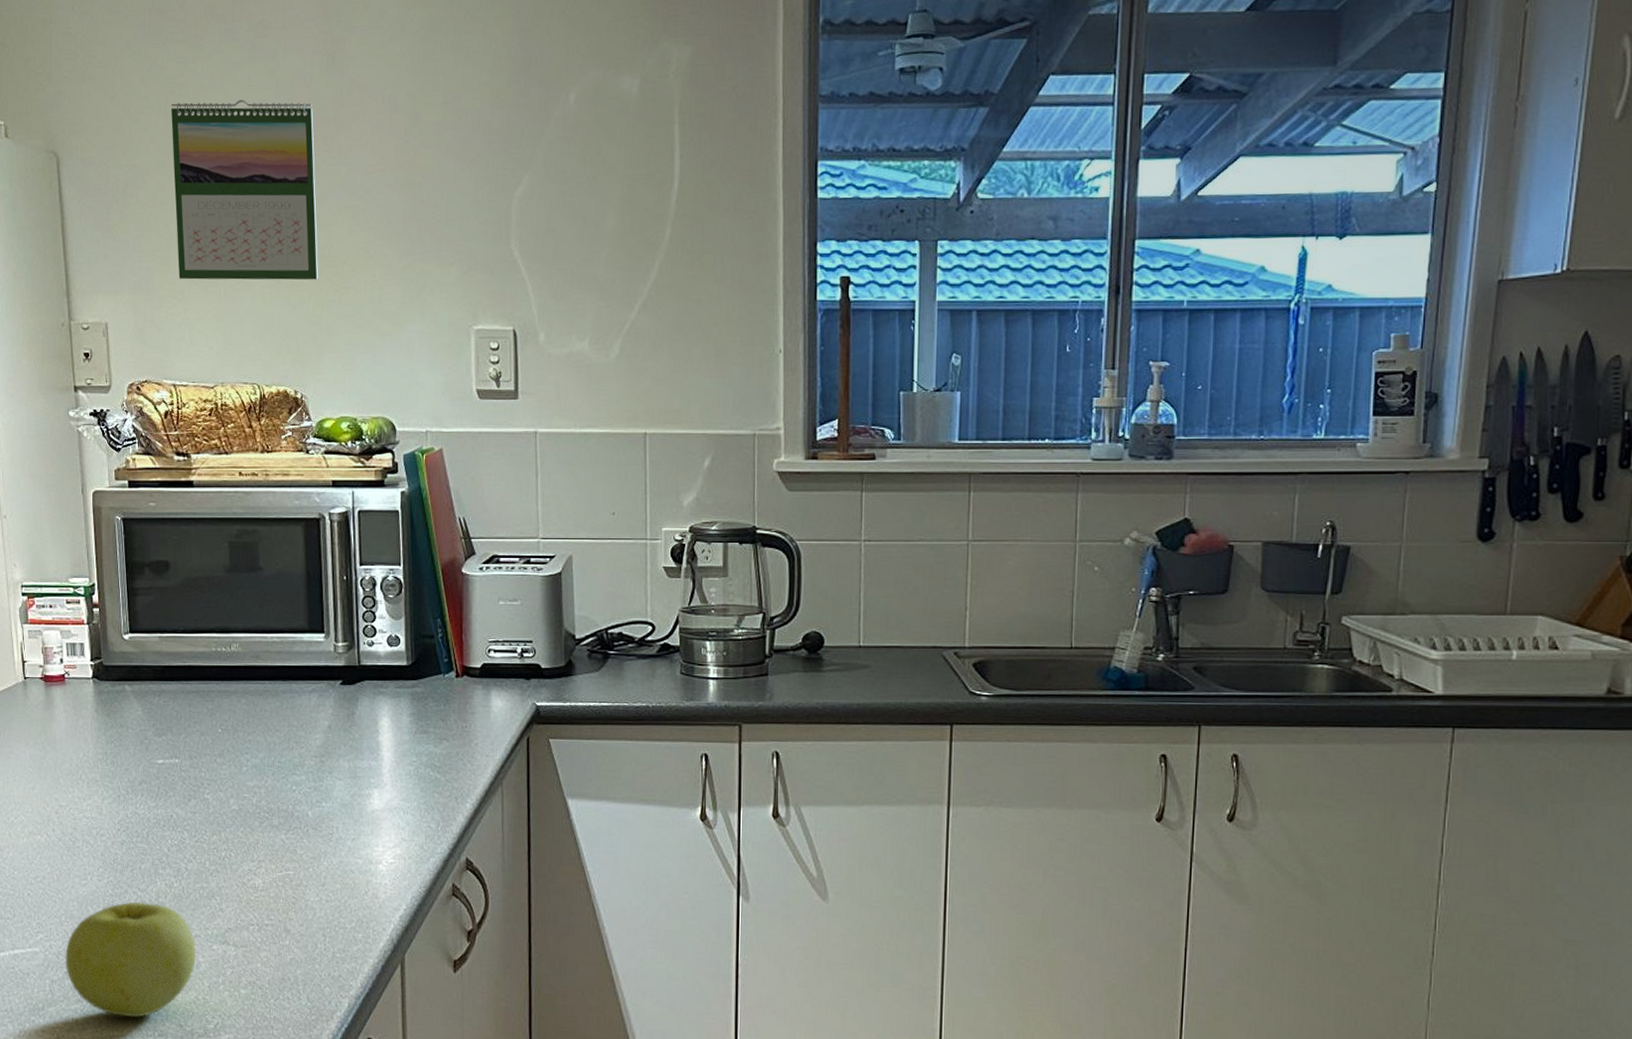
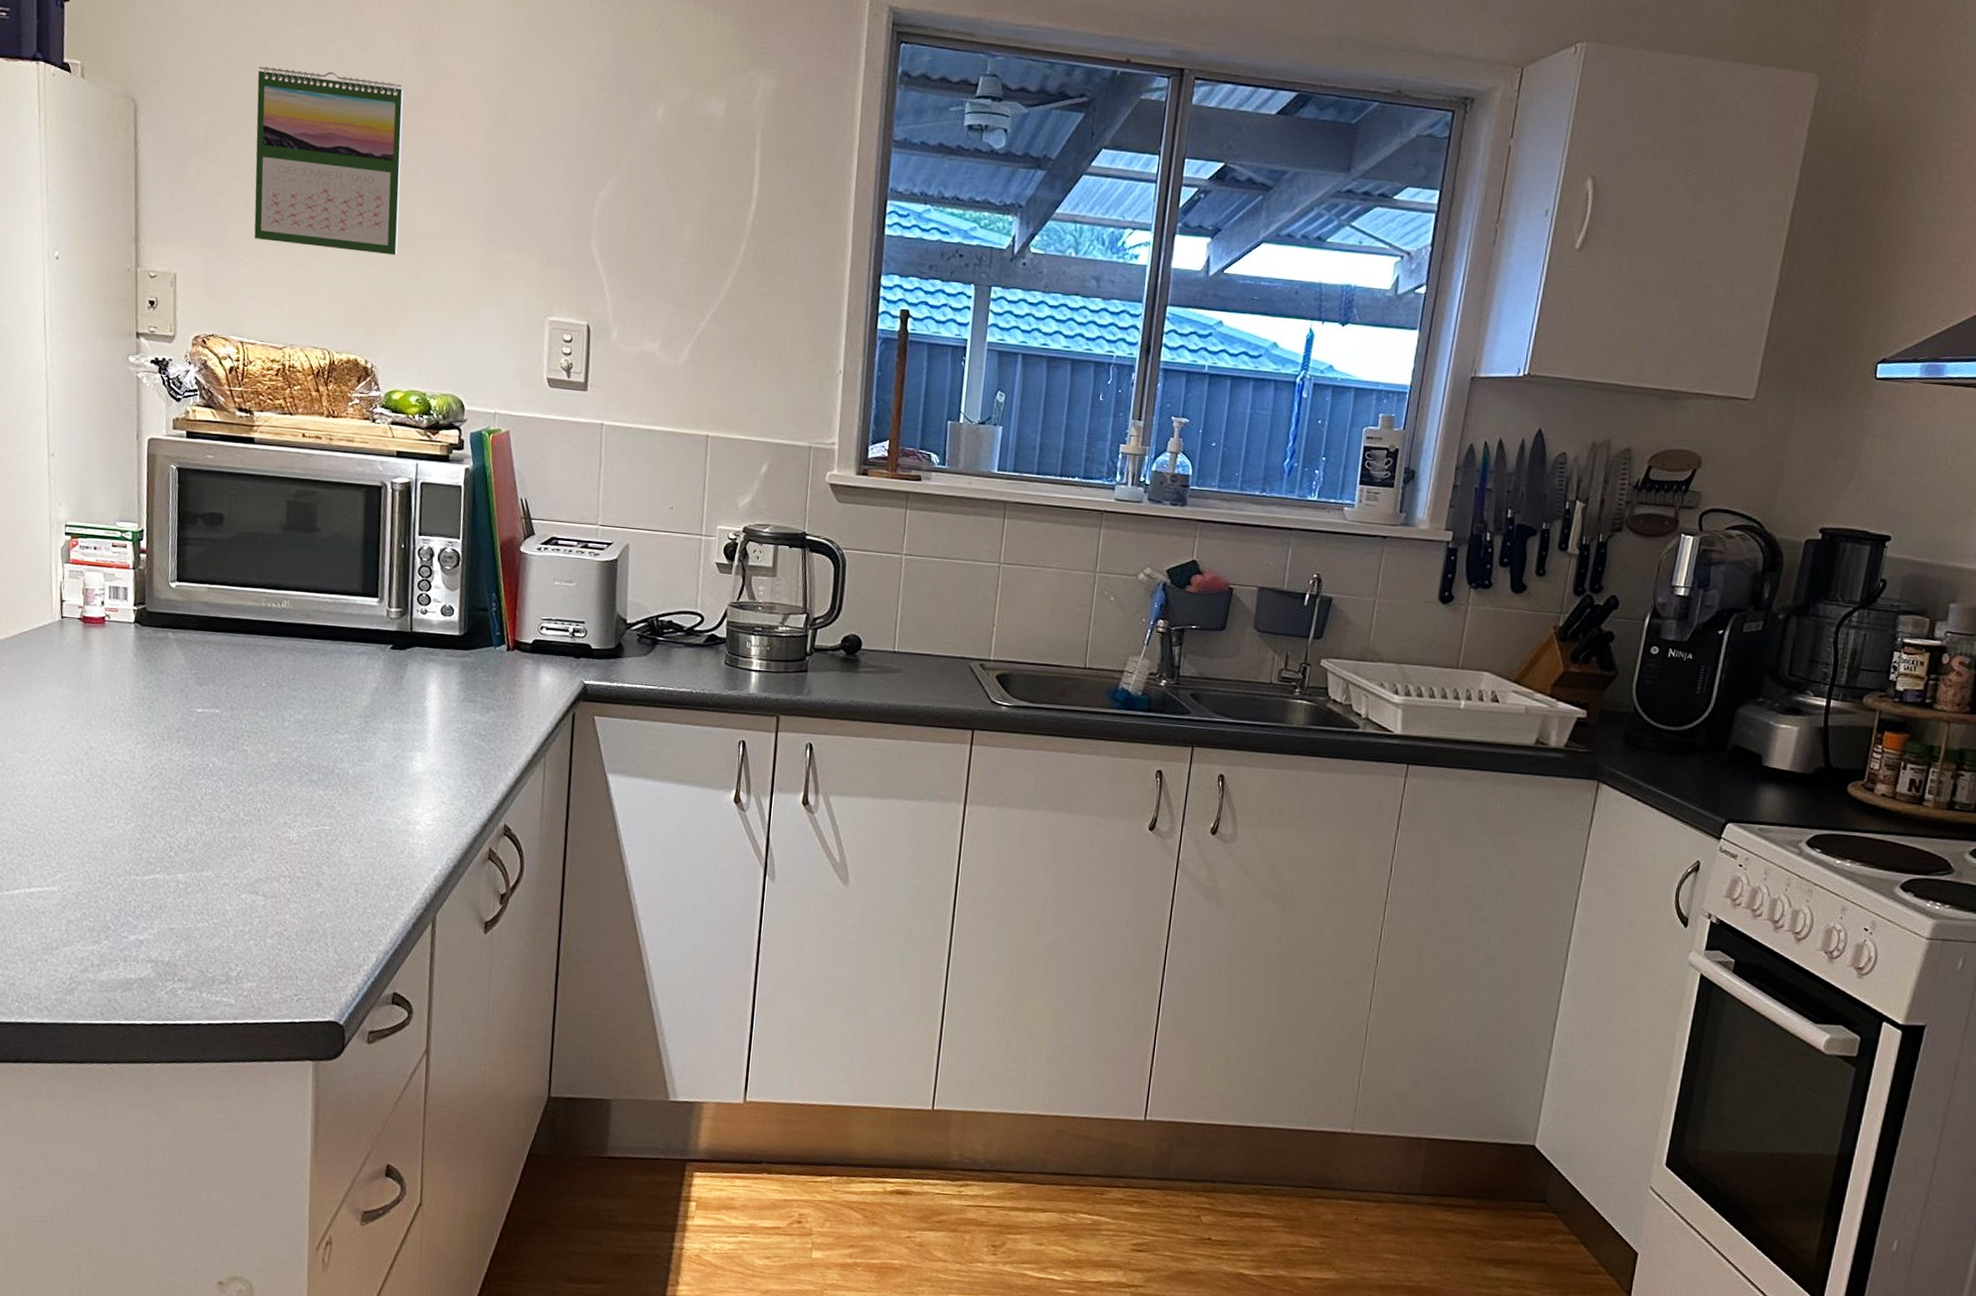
apple: present [65,901,197,1018] -> none [84,846,224,962]

